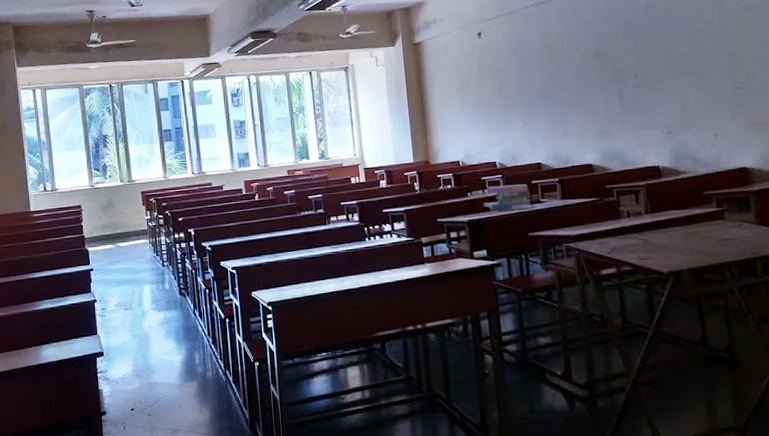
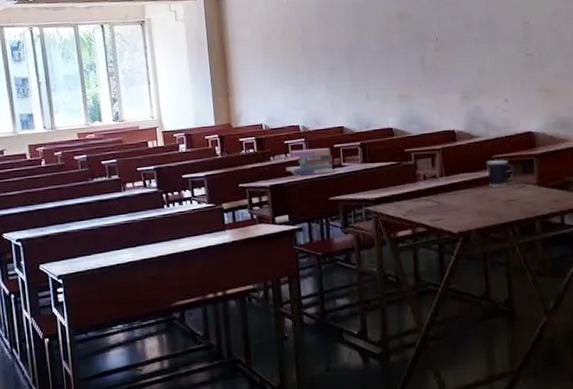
mug: none [695,196,729,226] -> present [485,159,514,188]

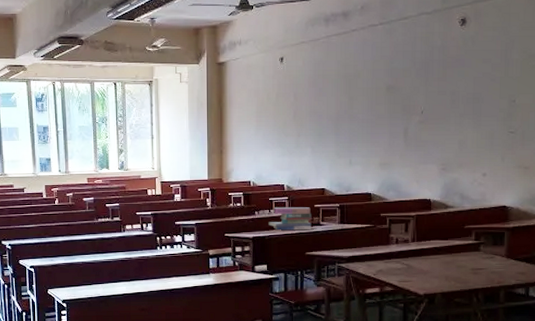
mug: present [485,159,514,188] -> none [457,229,484,257]

